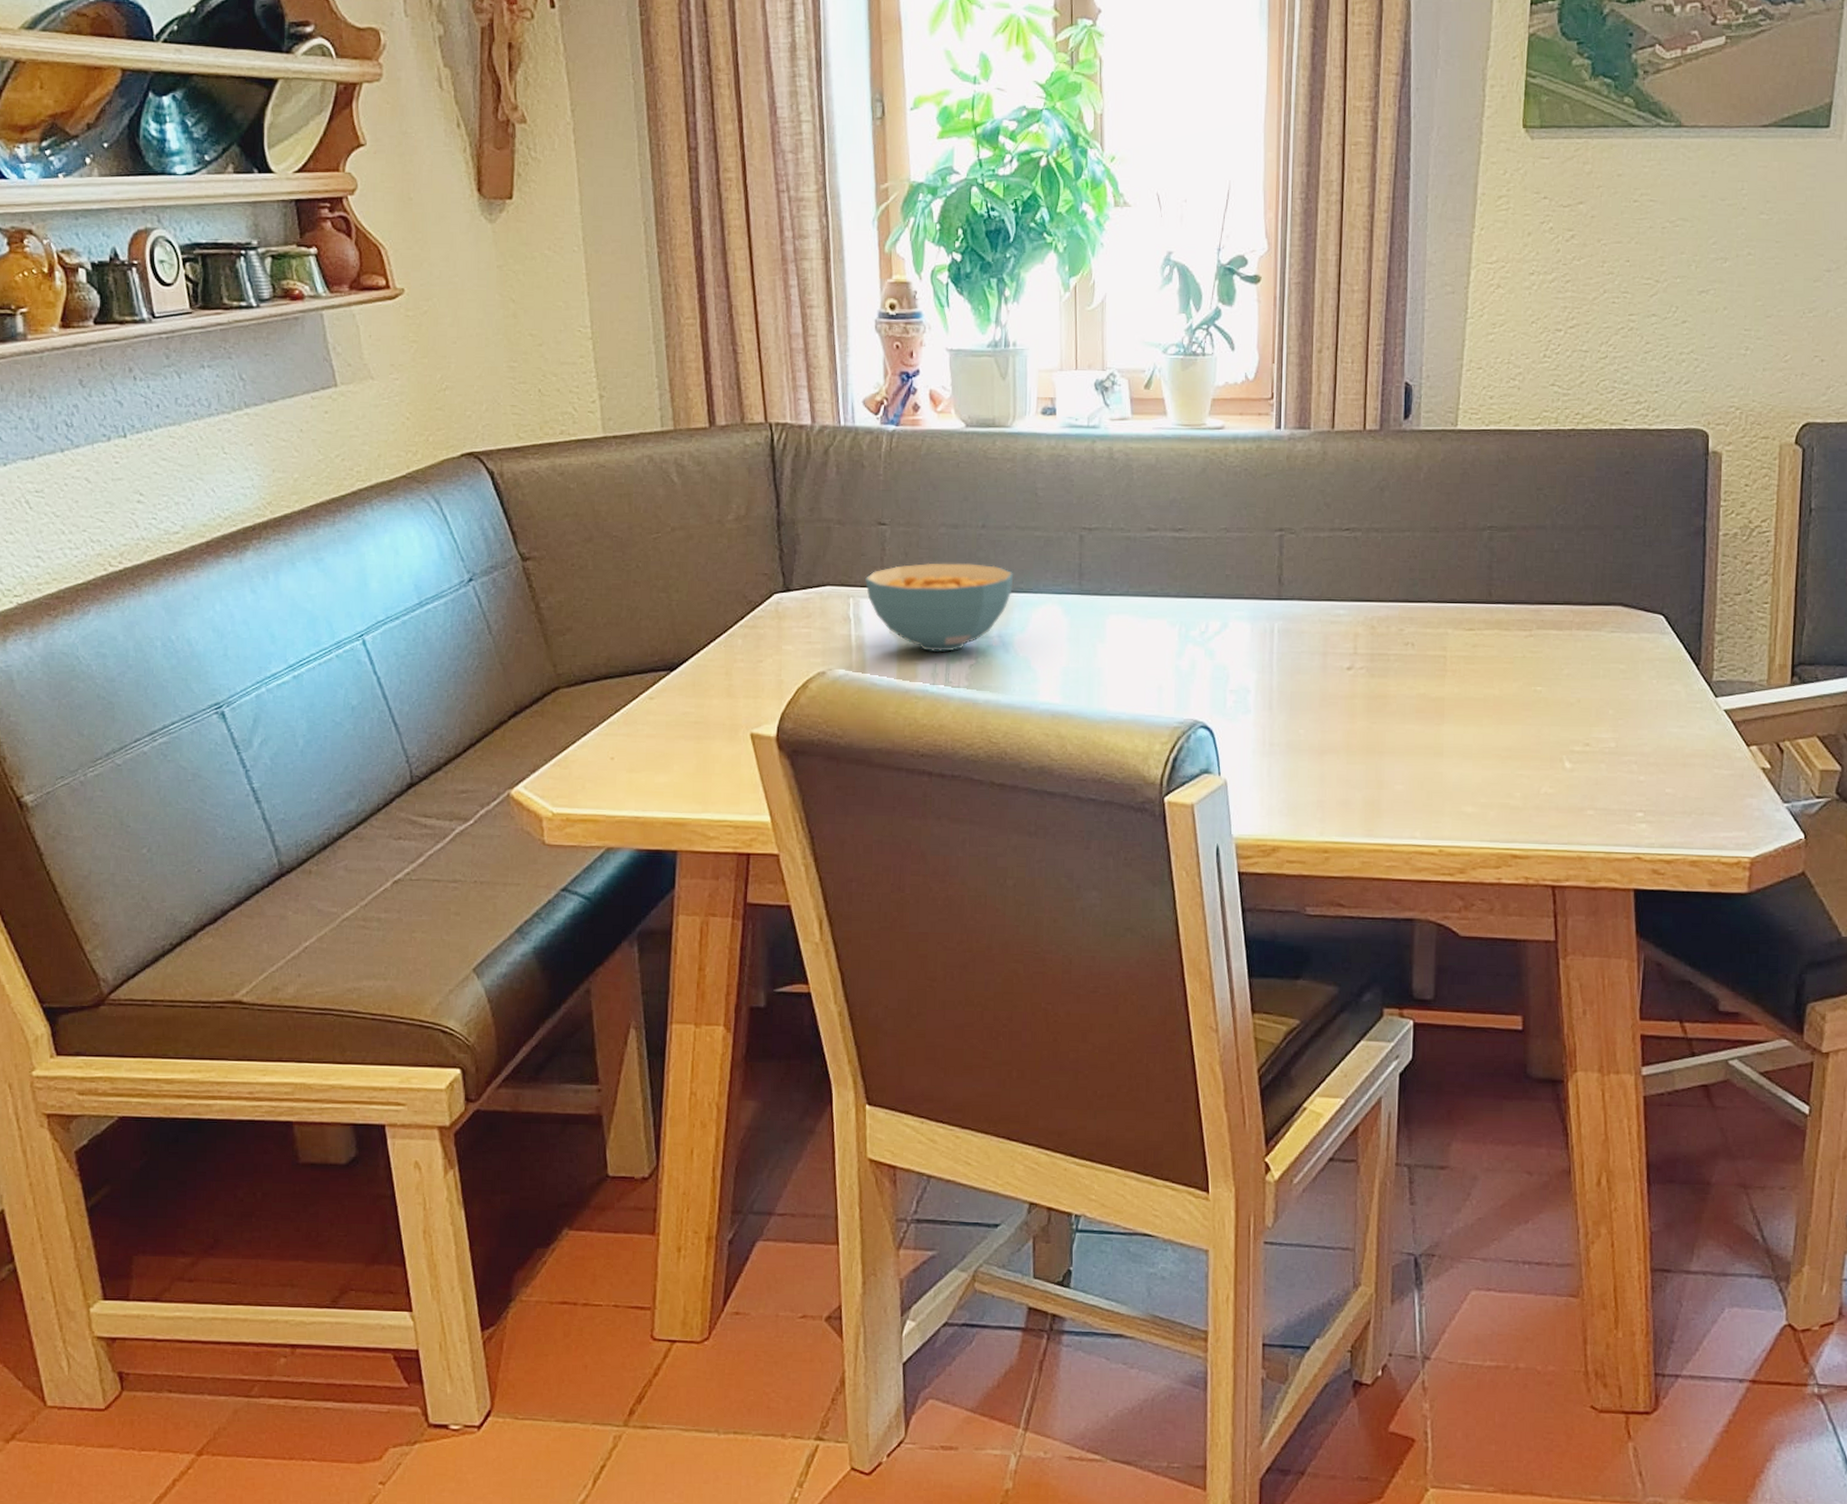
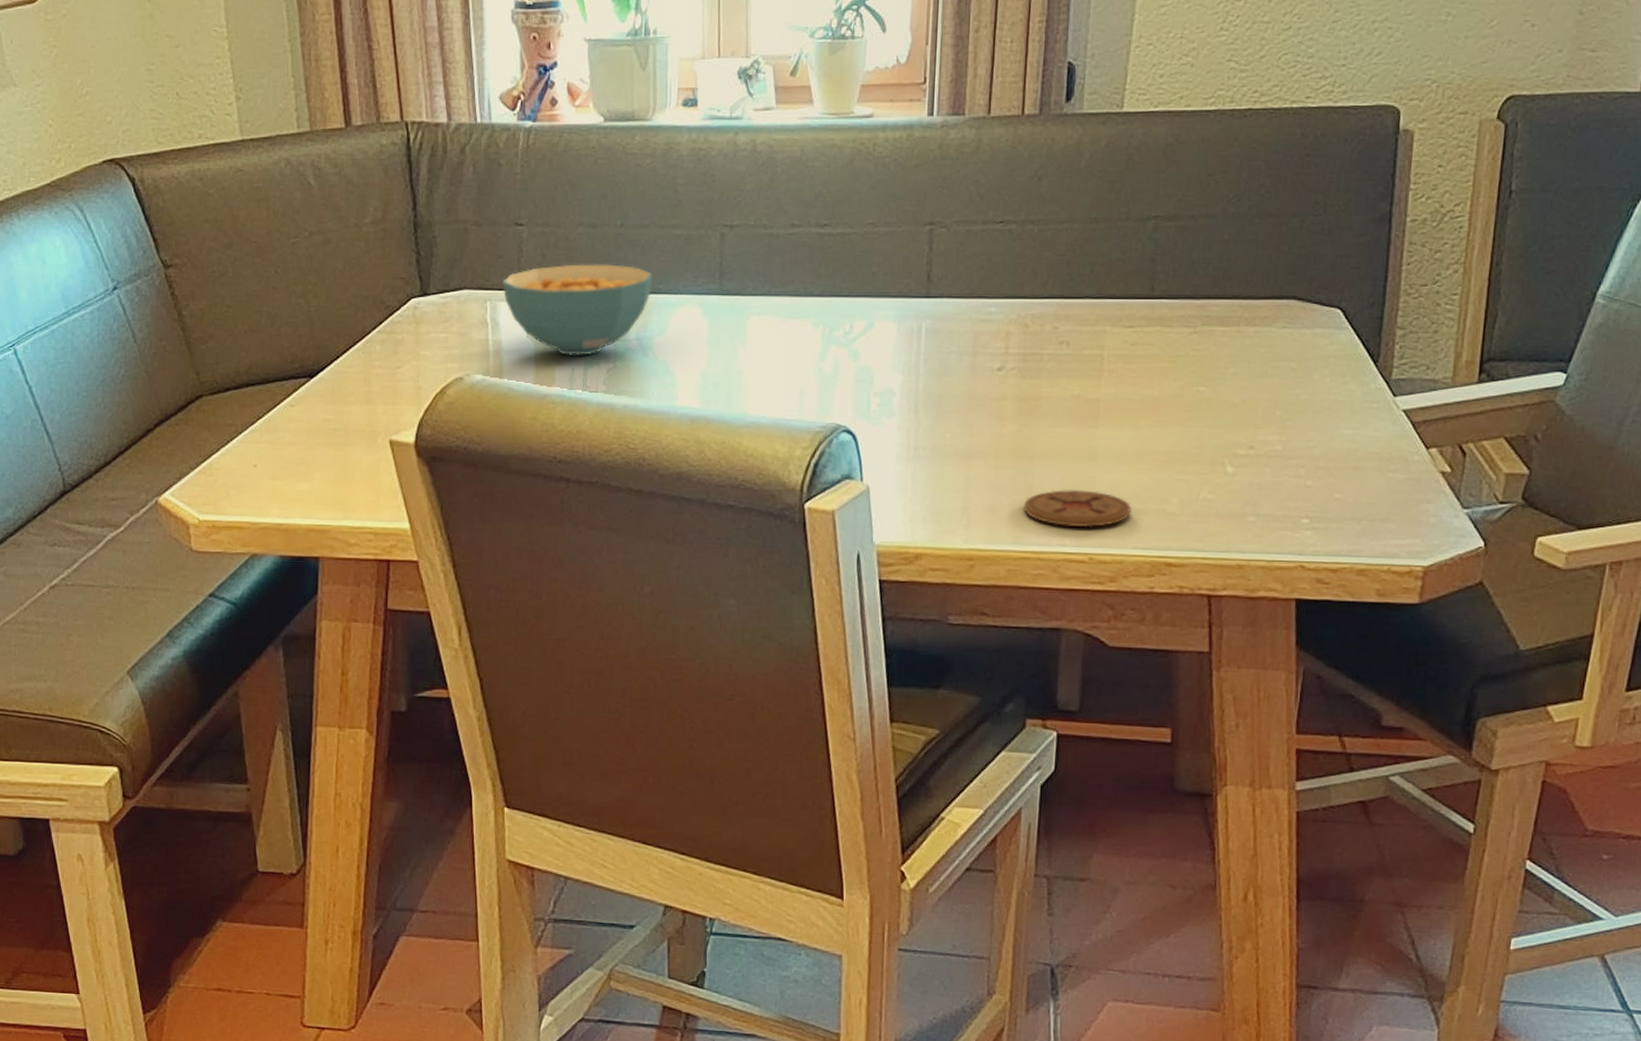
coaster: none [1376,783,1477,821] -> present [1024,489,1132,528]

